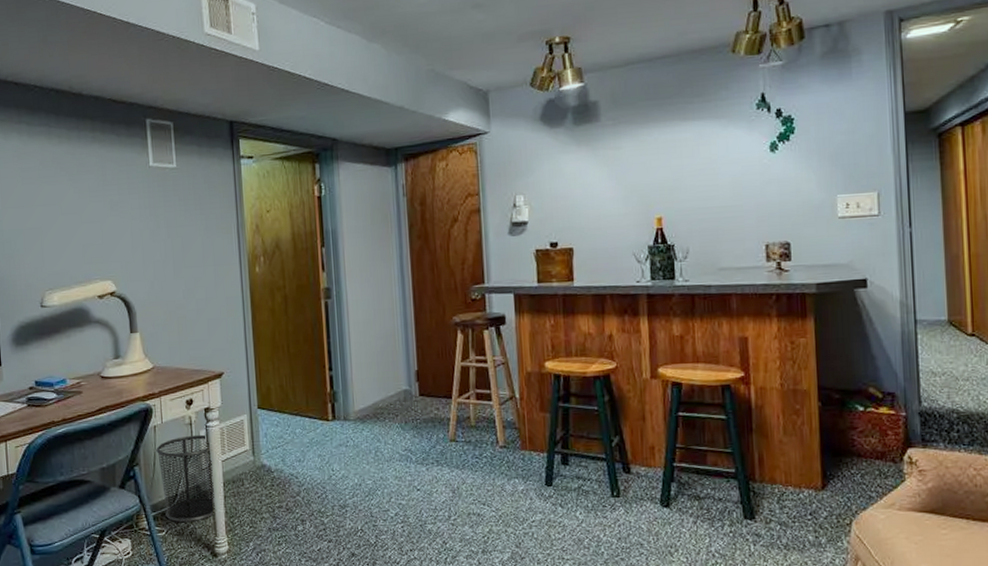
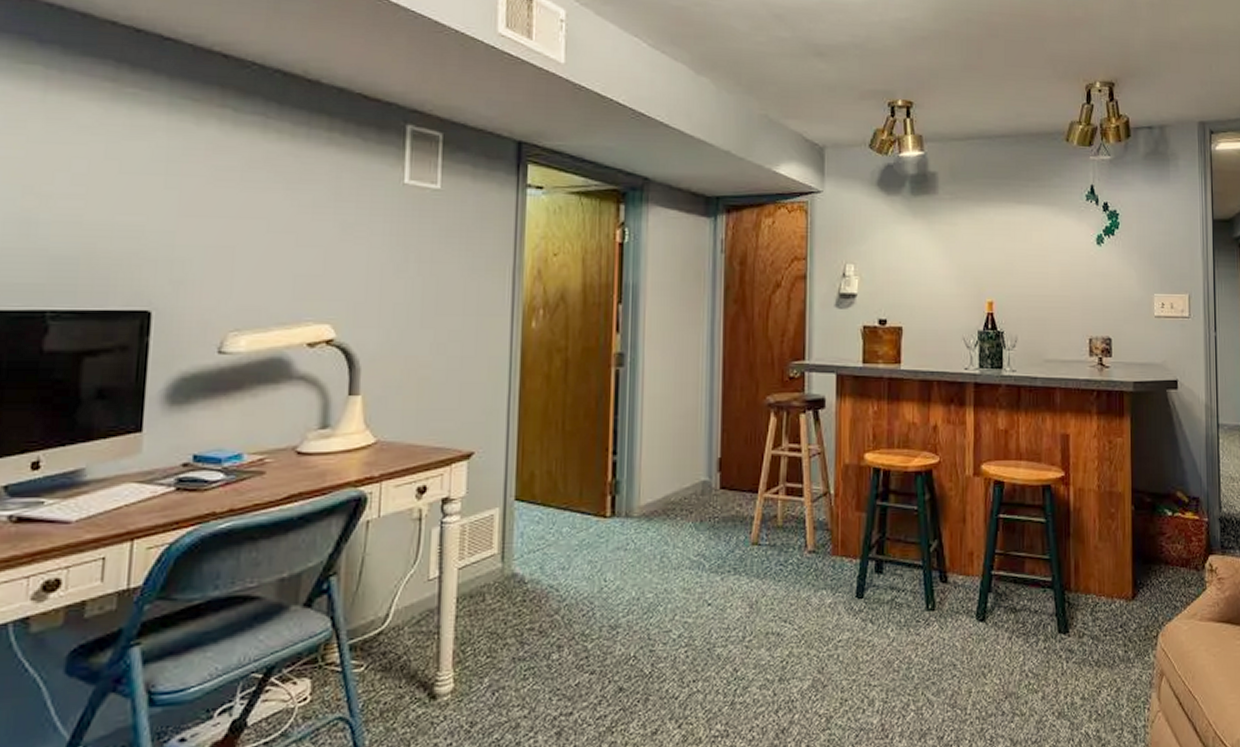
waste bin: present [156,434,215,522] -> none [365,533,444,653]

